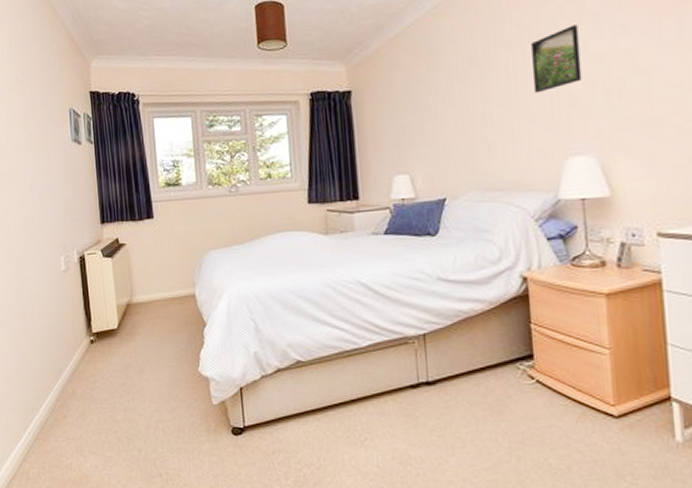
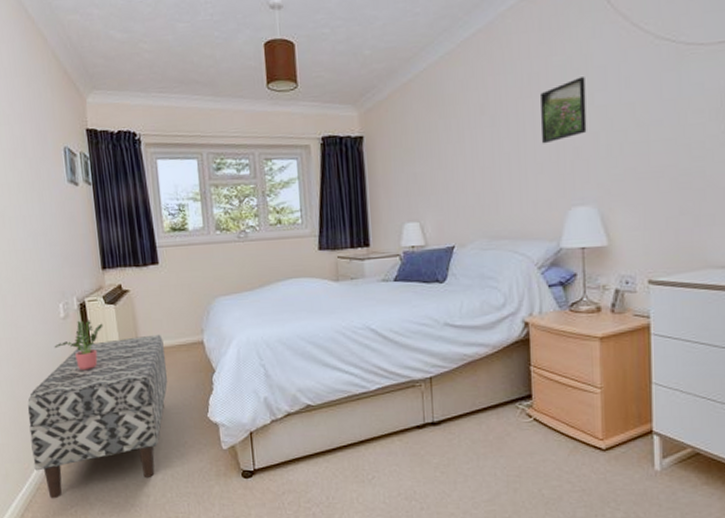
bench: none [28,287,161,450] -> present [27,334,168,499]
potted plant: none [55,272,101,322] -> present [54,320,103,371]

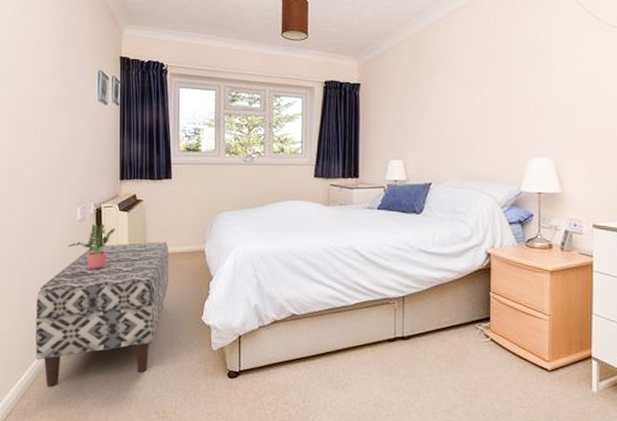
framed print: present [540,77,587,144] -> none [509,51,548,103]

